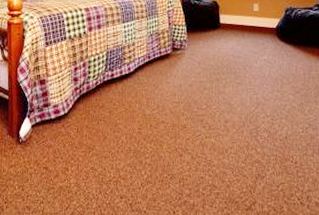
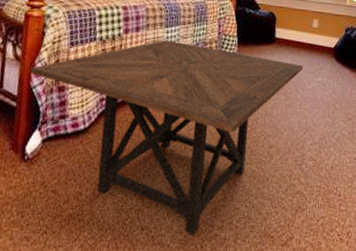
side table: none [16,34,249,202] -> present [30,40,304,235]

